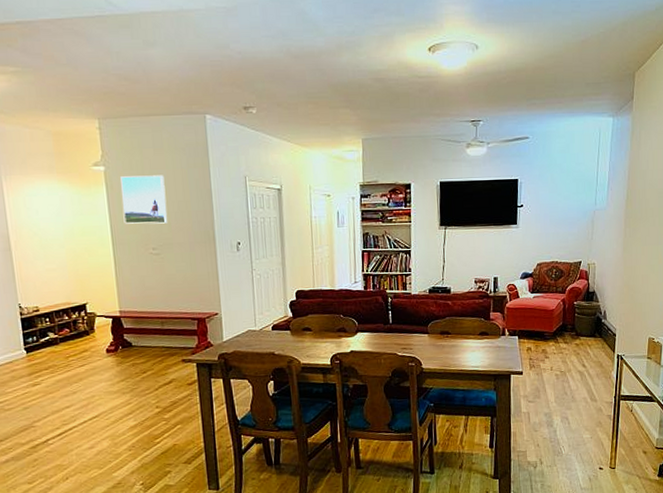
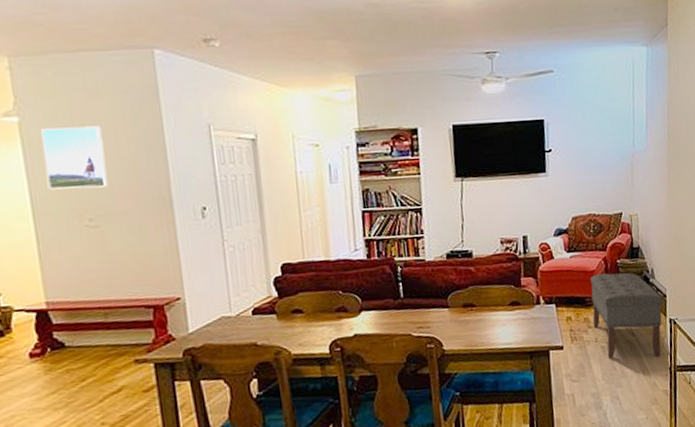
bench: none [549,312,613,387] -> present [590,272,663,358]

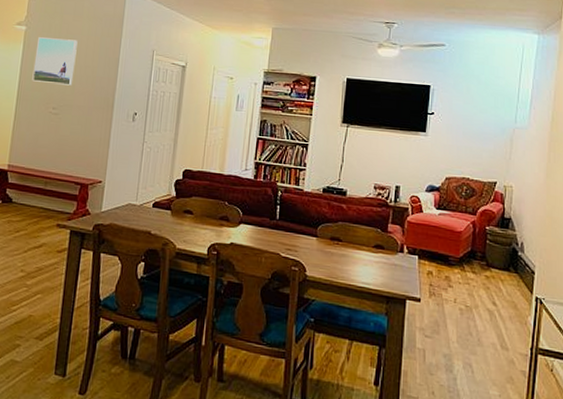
bench: present [590,272,663,358] -> none [453,236,531,334]

